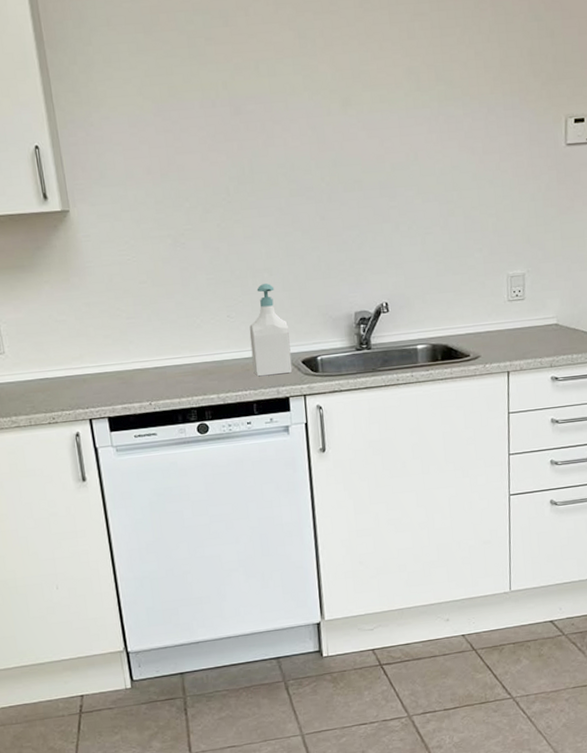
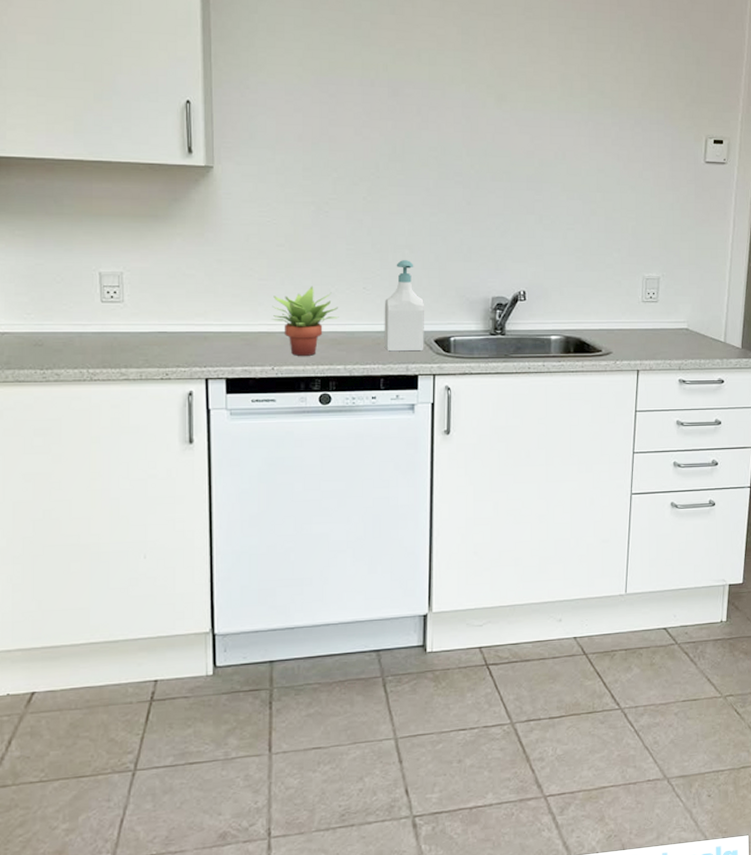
succulent plant: none [142,319,207,390] -> present [272,286,339,356]

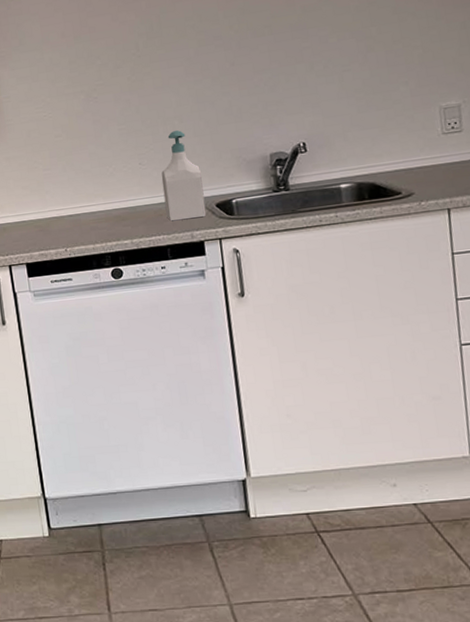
succulent plant: present [272,286,339,356] -> none [58,169,120,236]

